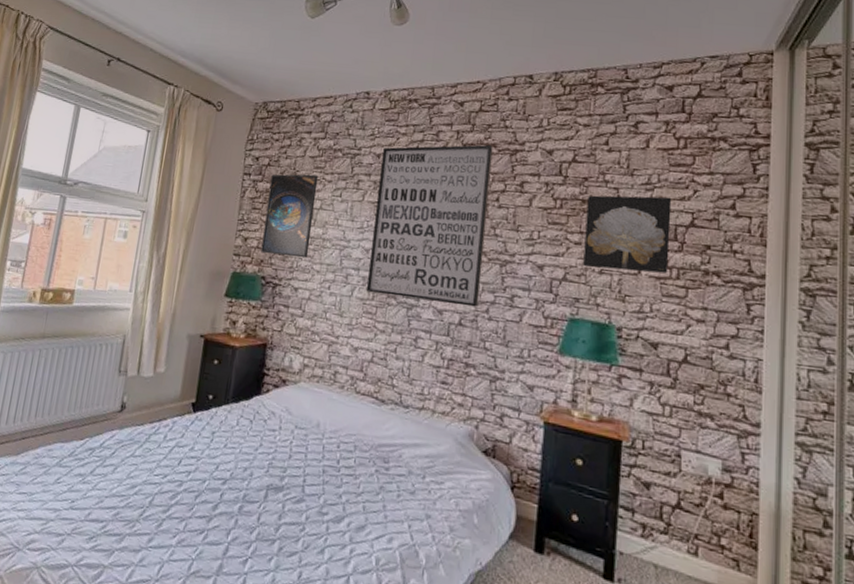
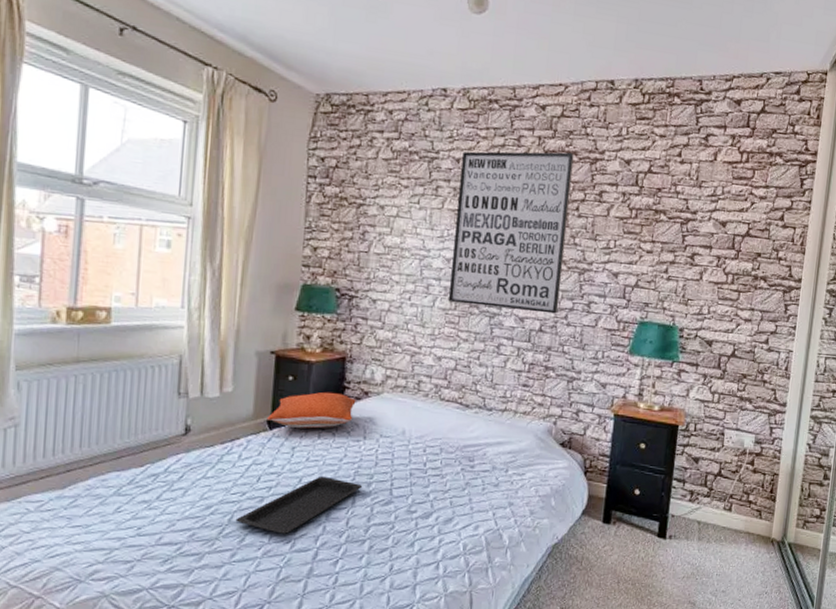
serving tray: none [155,464,276,524] -> present [235,476,363,534]
pillow: none [192,377,274,415] -> present [267,391,356,429]
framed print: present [260,174,319,259] -> none [333,177,394,269]
wall art: present [583,195,672,274] -> none [653,205,733,279]

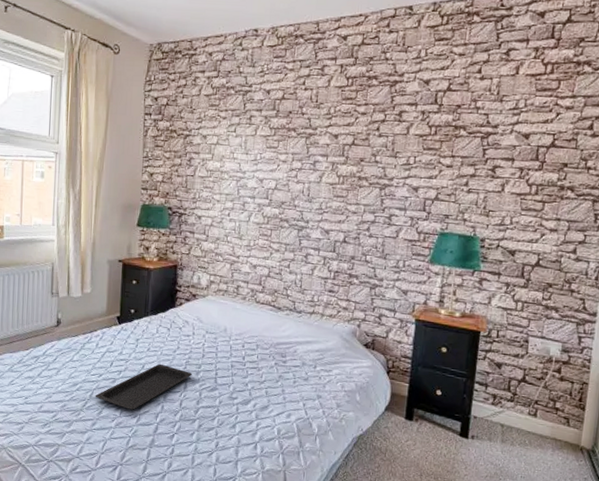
pillow: present [267,391,356,429] -> none [117,294,186,324]
wall art: present [448,151,574,314] -> none [261,77,375,226]

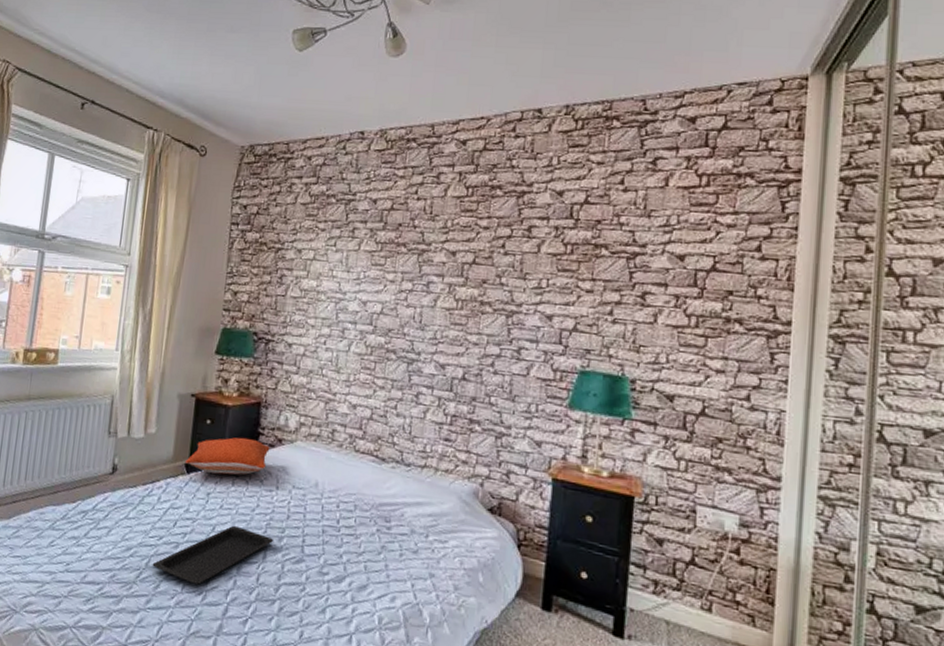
pillow: none [117,294,186,324] -> present [185,437,270,476]

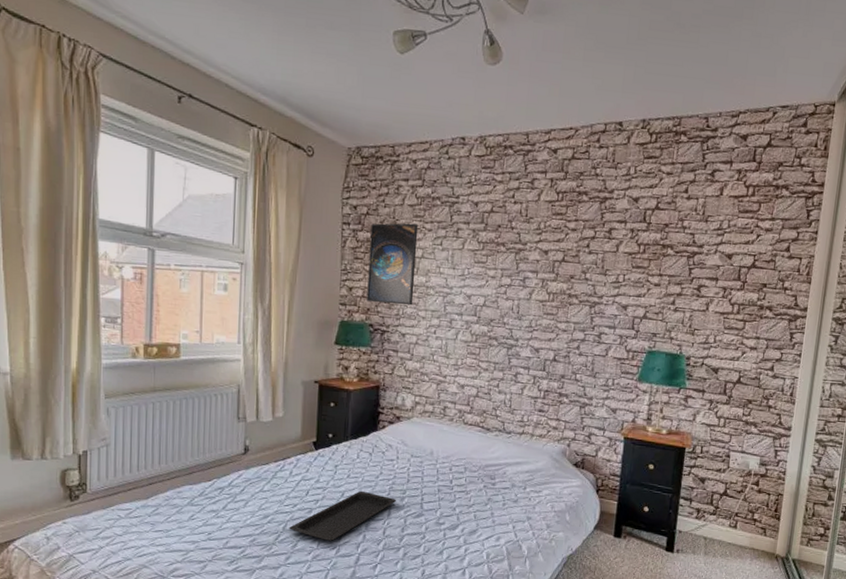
pillow: present [185,437,270,476] -> none [313,416,390,449]
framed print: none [252,222,311,313] -> present [366,223,419,306]

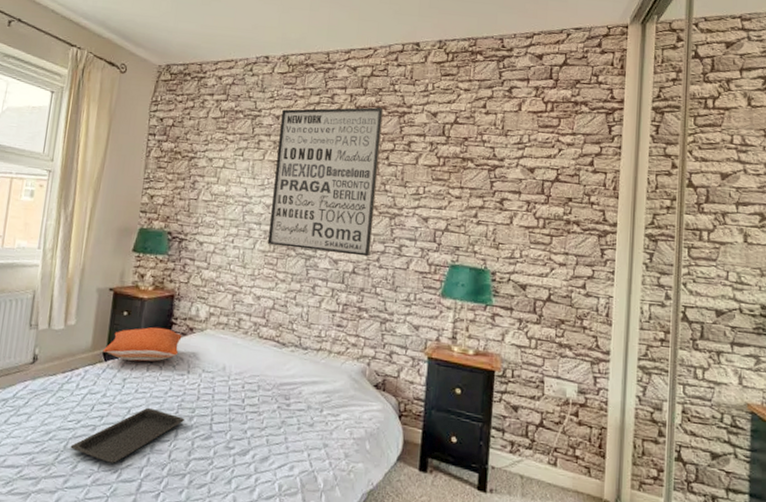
pillow: none [313,416,390,449] -> present [103,327,182,362]
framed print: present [366,223,419,306] -> none [166,134,221,214]
wall art: none [469,192,585,345] -> present [267,107,384,257]

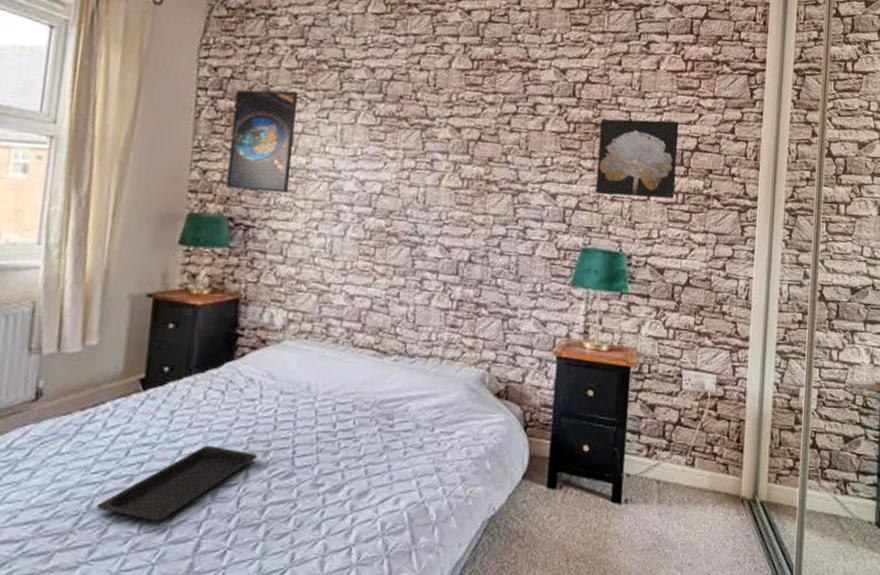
pillow: present [103,327,182,362] -> none [140,341,251,387]
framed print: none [166,134,221,214] -> present [226,89,299,194]
wall art: present [267,107,384,257] -> none [361,59,504,242]
wall art: none [463,153,540,223] -> present [596,118,679,199]

